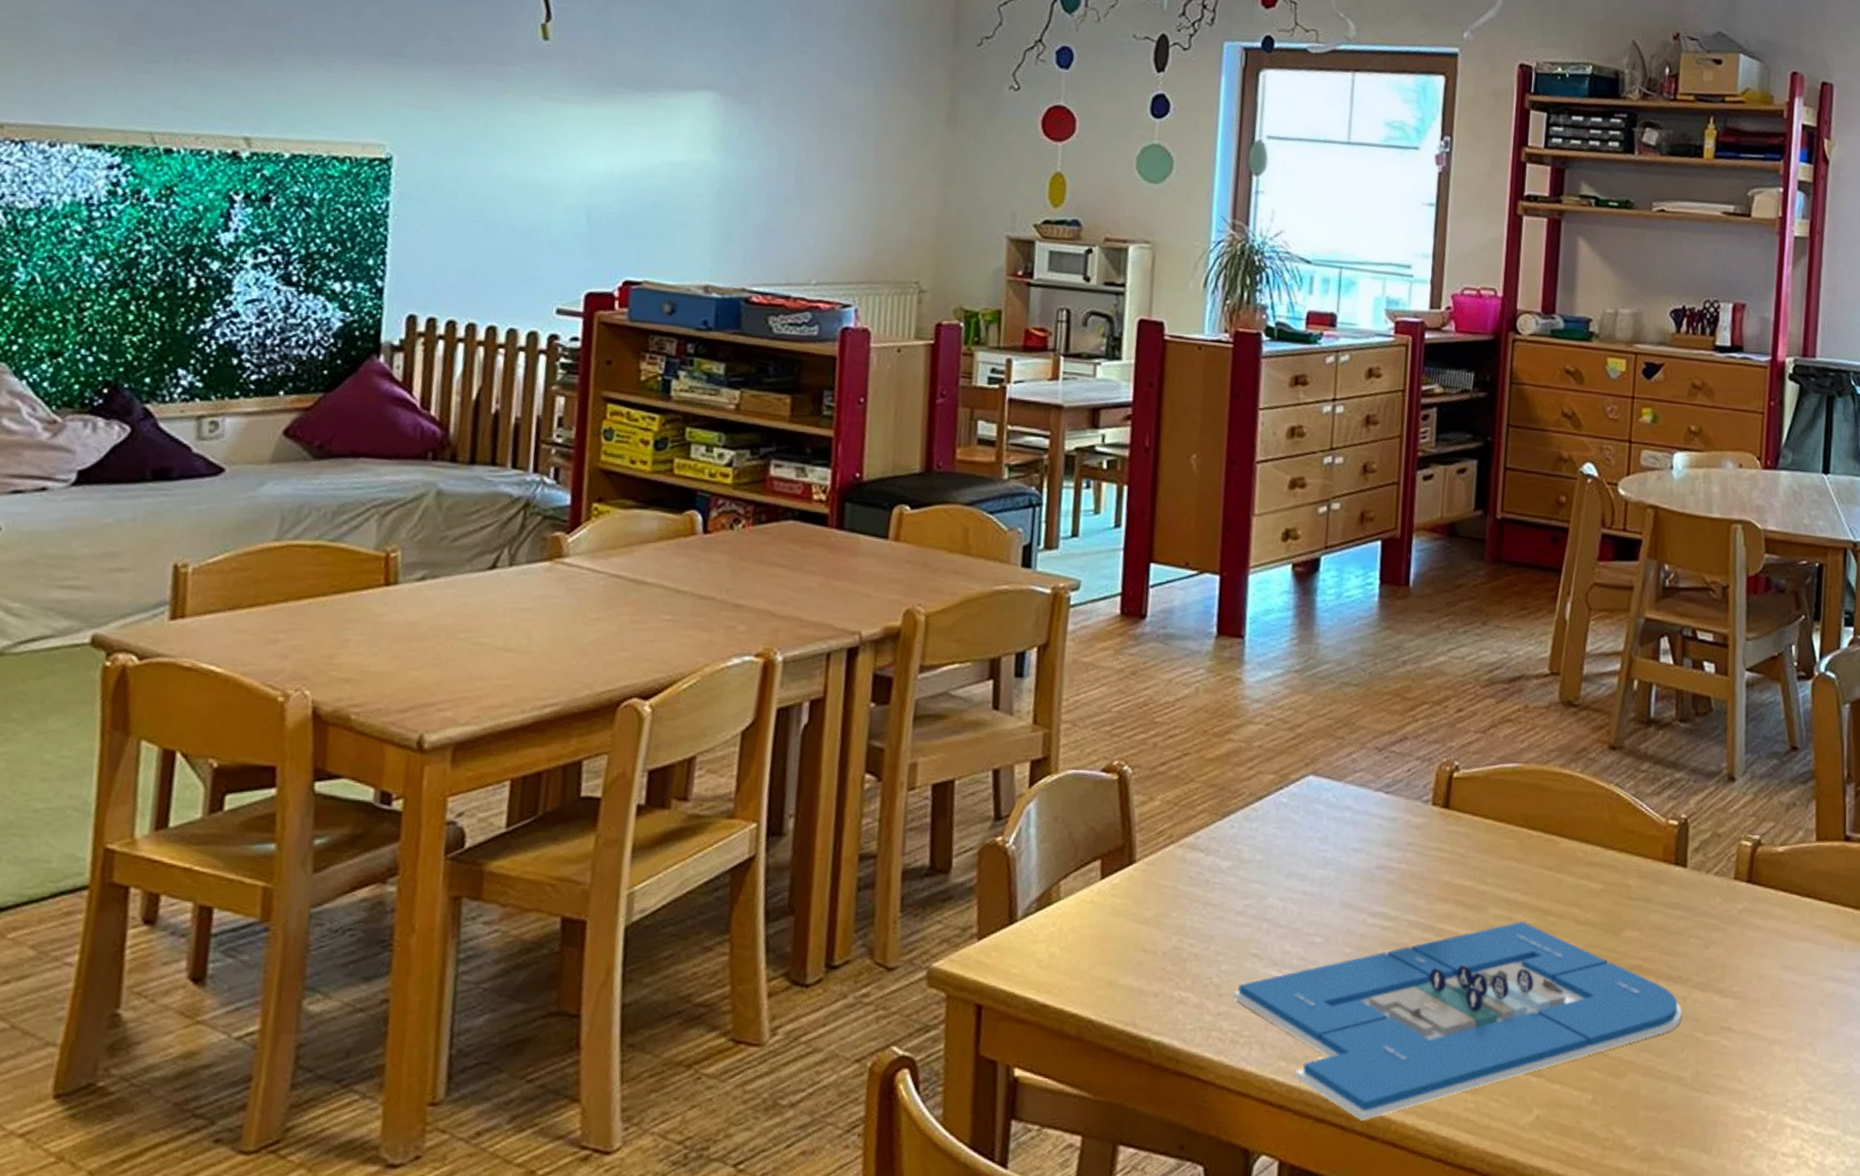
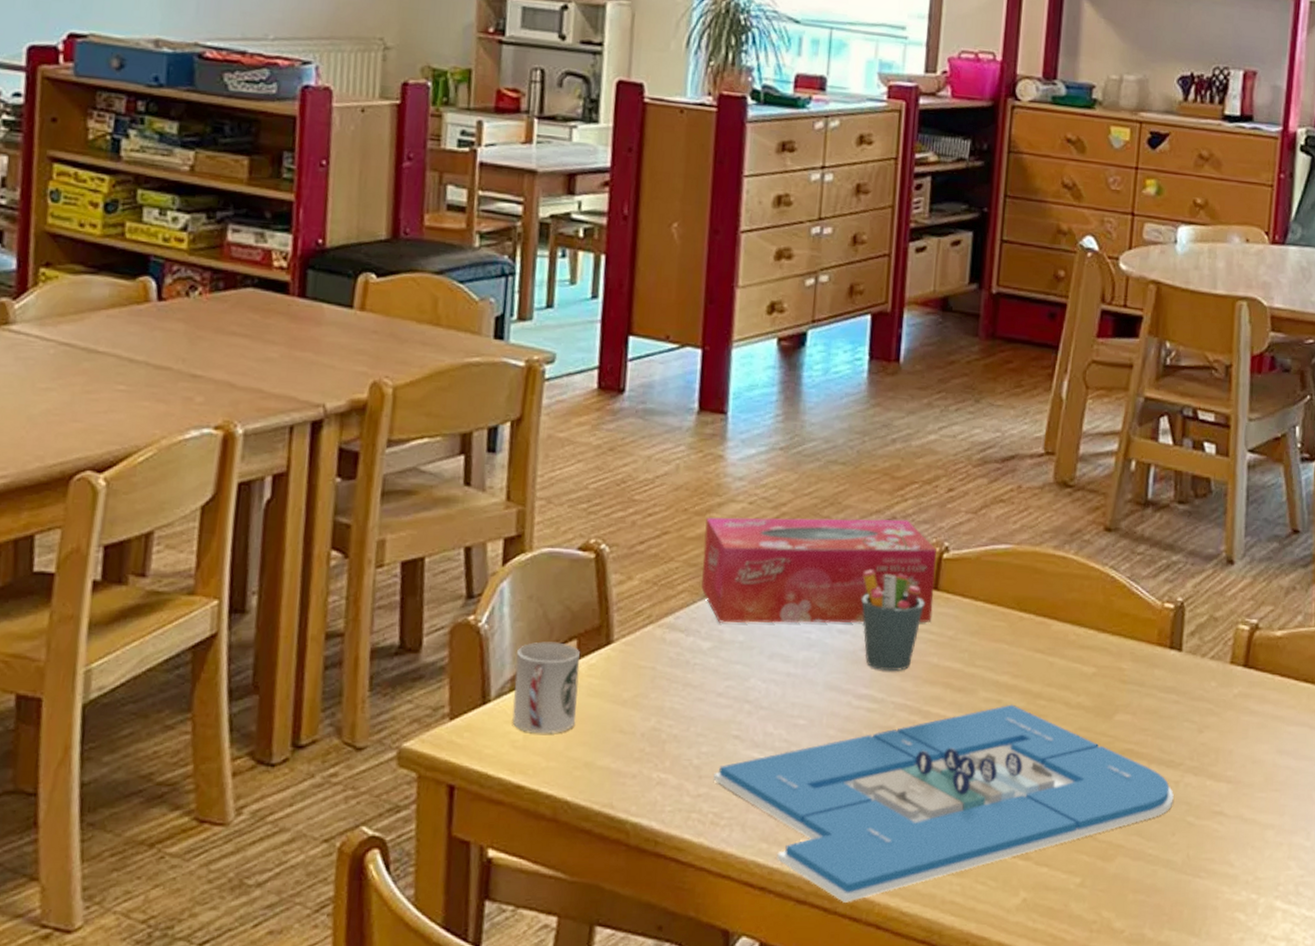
cup: none [1038,862,1104,954] -> present [512,641,580,734]
tissue box: none [1220,738,1448,843] -> present [701,517,937,624]
pen holder: none [1375,789,1436,889] -> present [861,570,925,671]

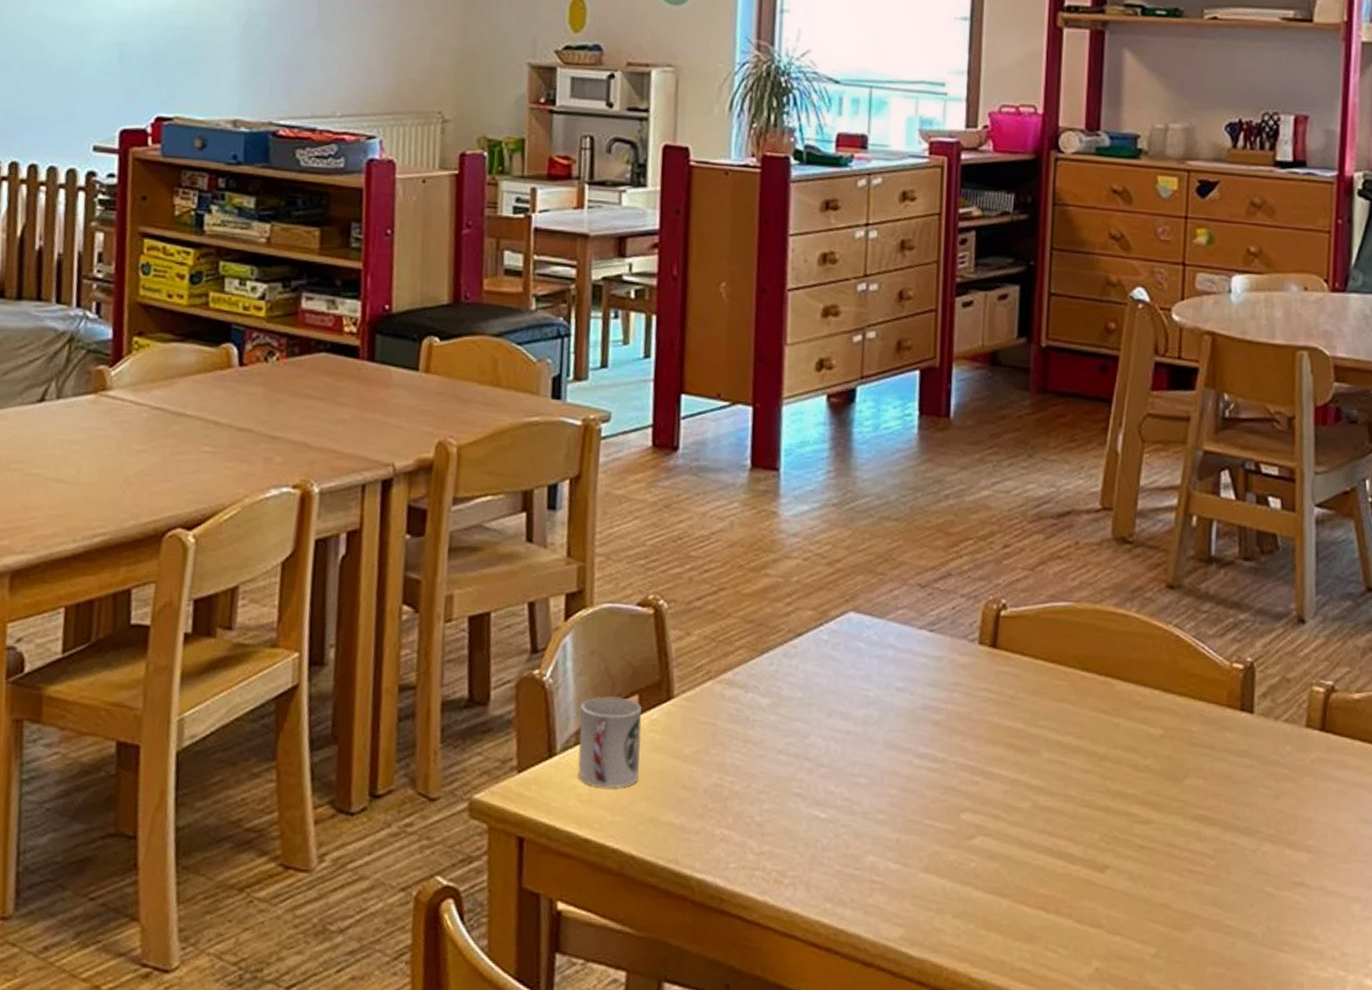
tissue box: present [701,517,937,624] -> none [759,573,994,682]
board game: present [713,704,1174,903] -> none [776,766,1251,966]
pen holder: present [861,570,925,671] -> none [919,627,983,730]

